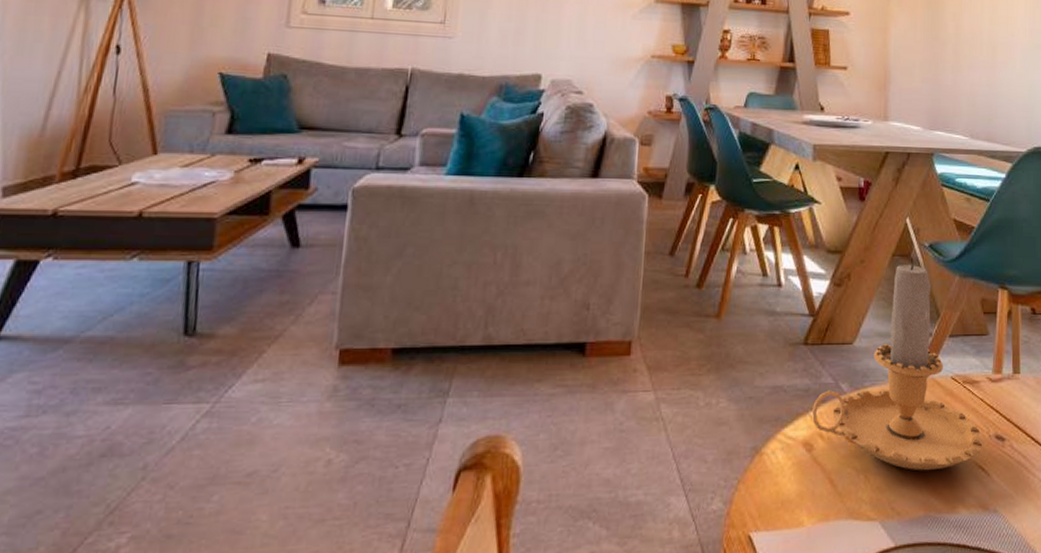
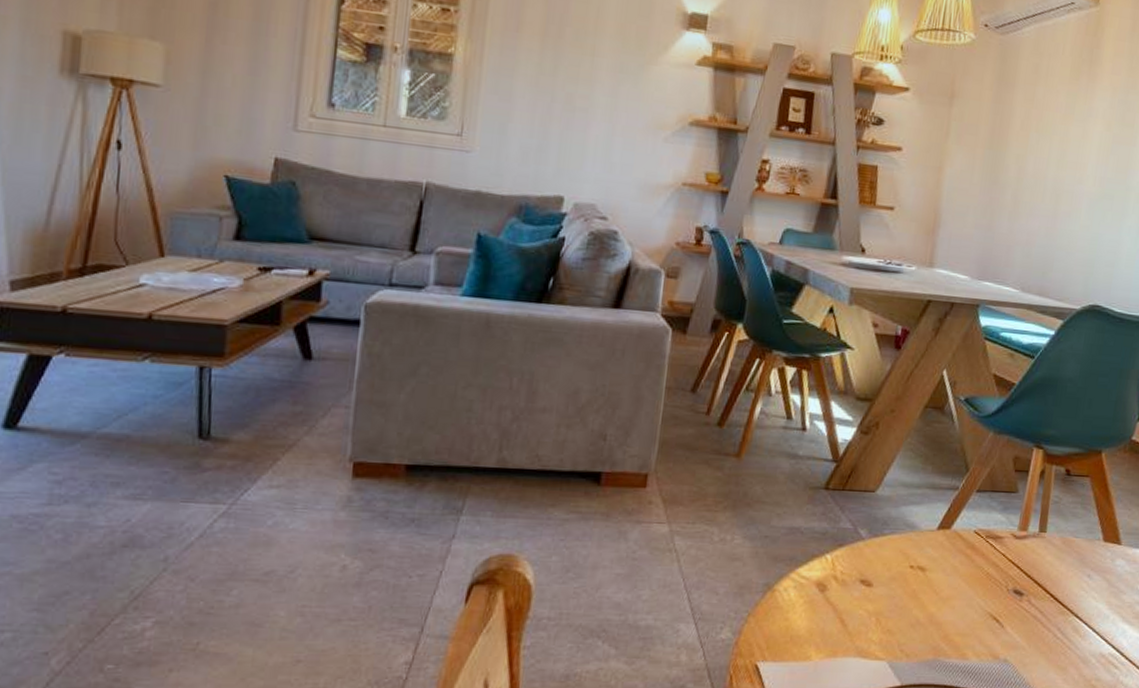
candle: present [812,257,983,471] -> none [827,409,1001,618]

